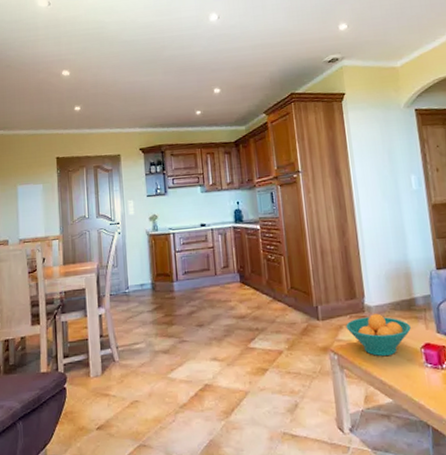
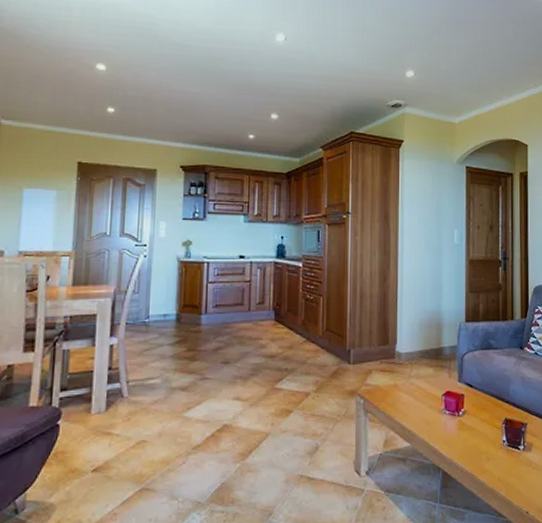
fruit bowl: present [346,313,411,357] -> none [375,360,435,403]

